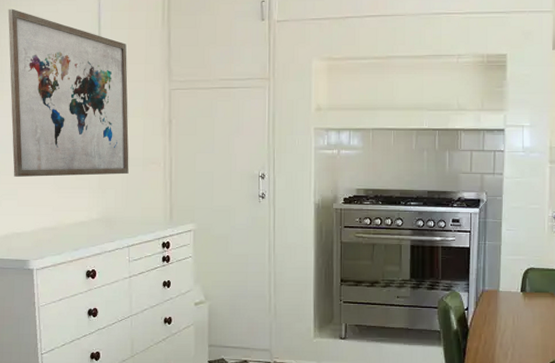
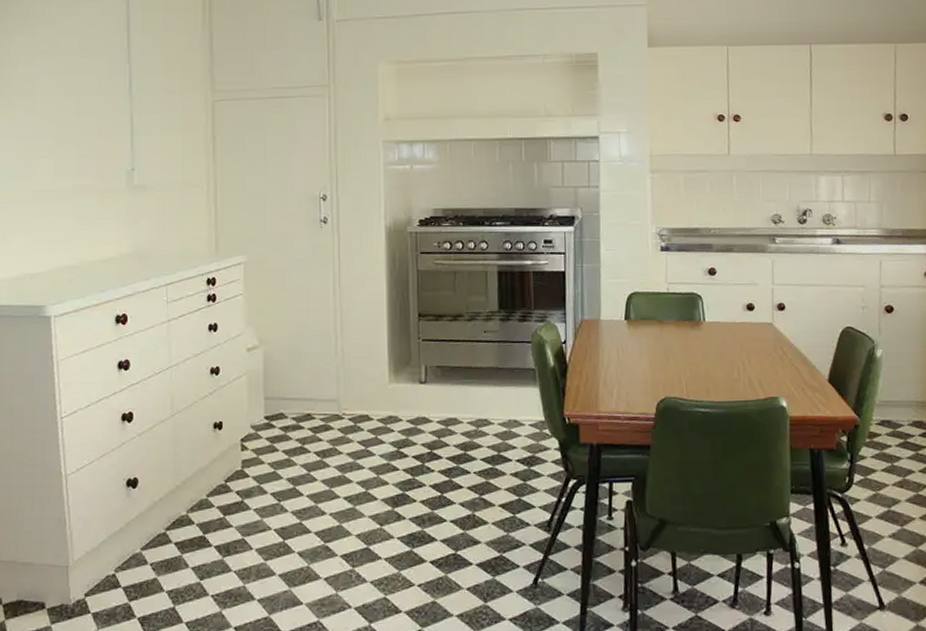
wall art: present [8,8,129,177] -> none [18,11,166,207]

